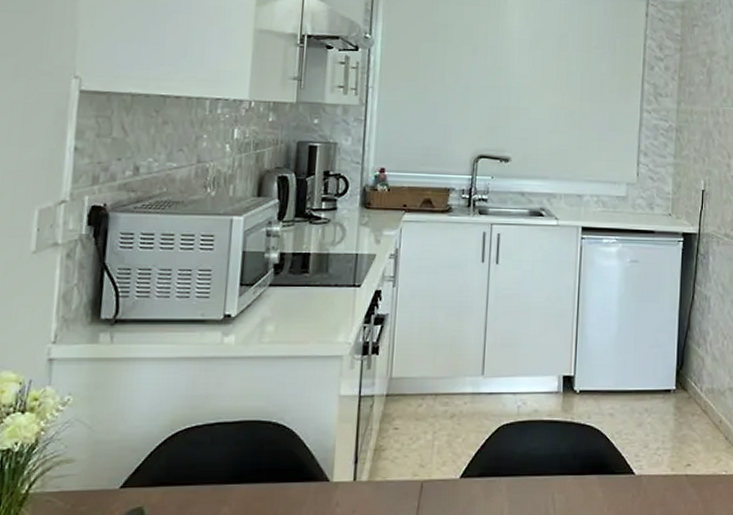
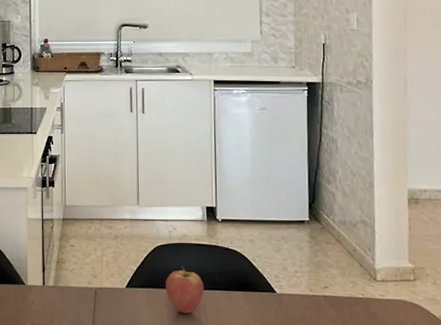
fruit: none [508,447,554,506] -> present [165,265,204,314]

